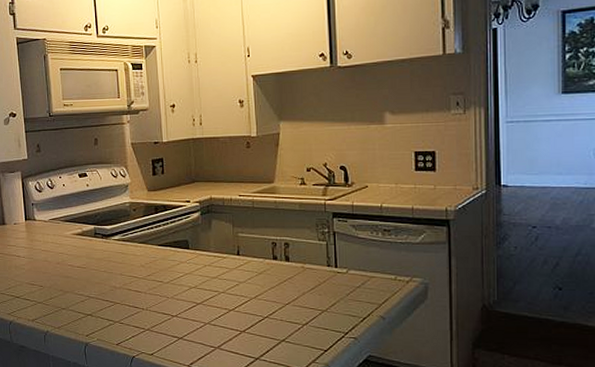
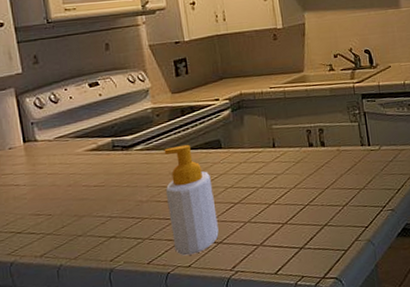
soap bottle: none [136,240,180,344] -> present [164,144,219,256]

